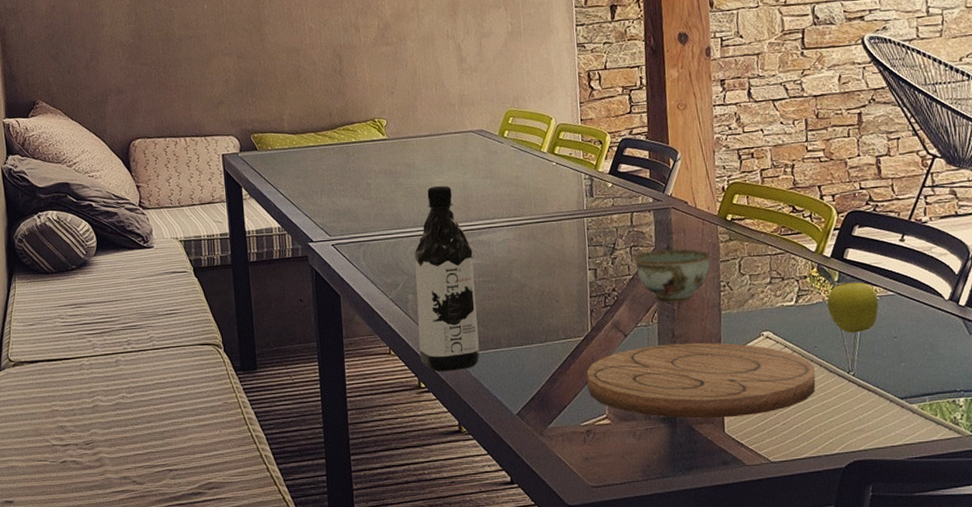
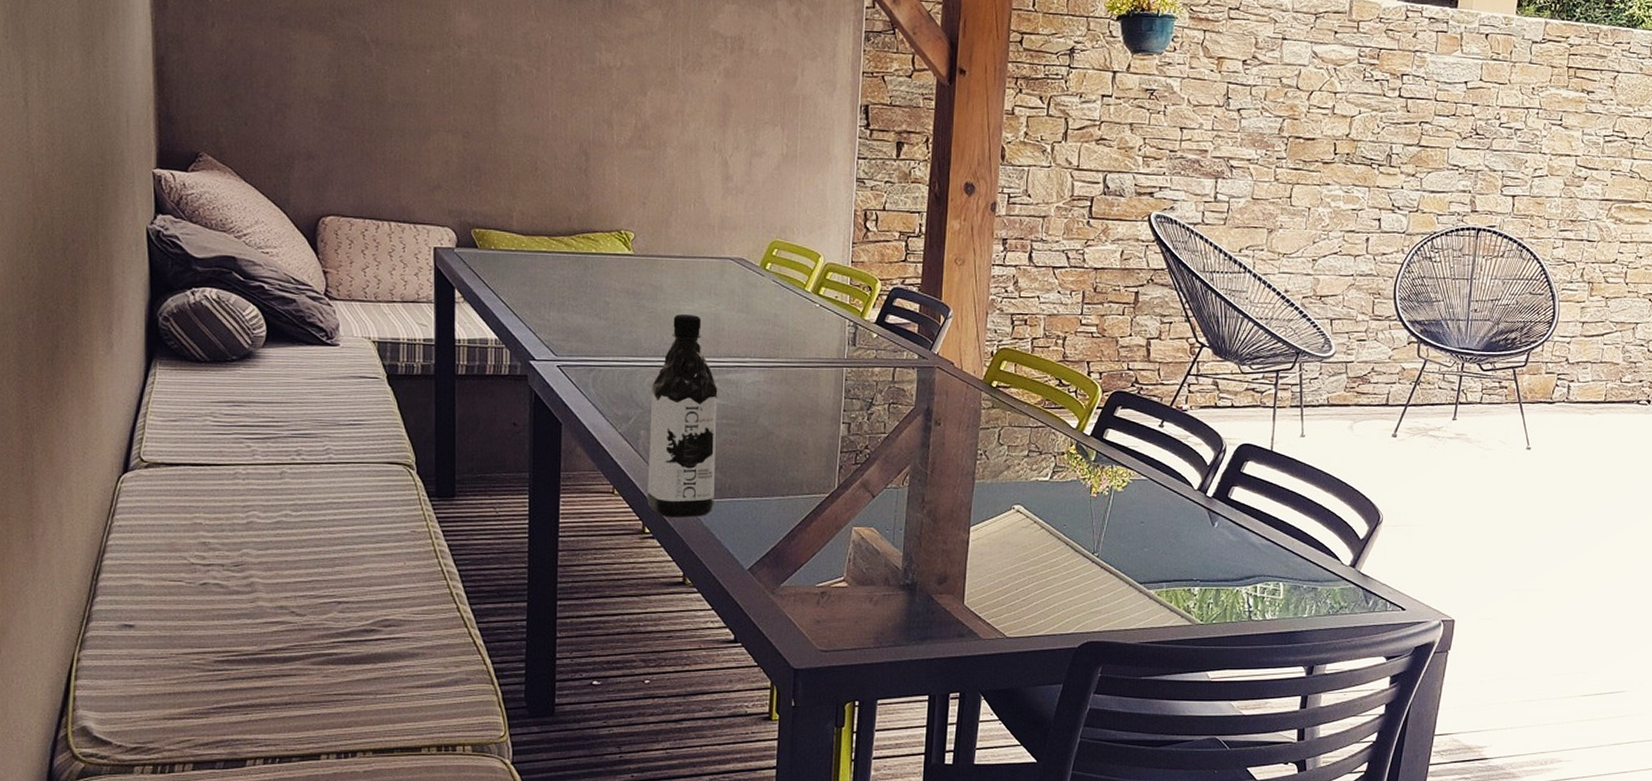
cutting board: present [586,342,816,419] -> none [827,509,1061,589]
bowl: present [633,248,711,303] -> none [891,410,972,467]
fruit: present [827,281,879,333] -> none [1081,462,1131,514]

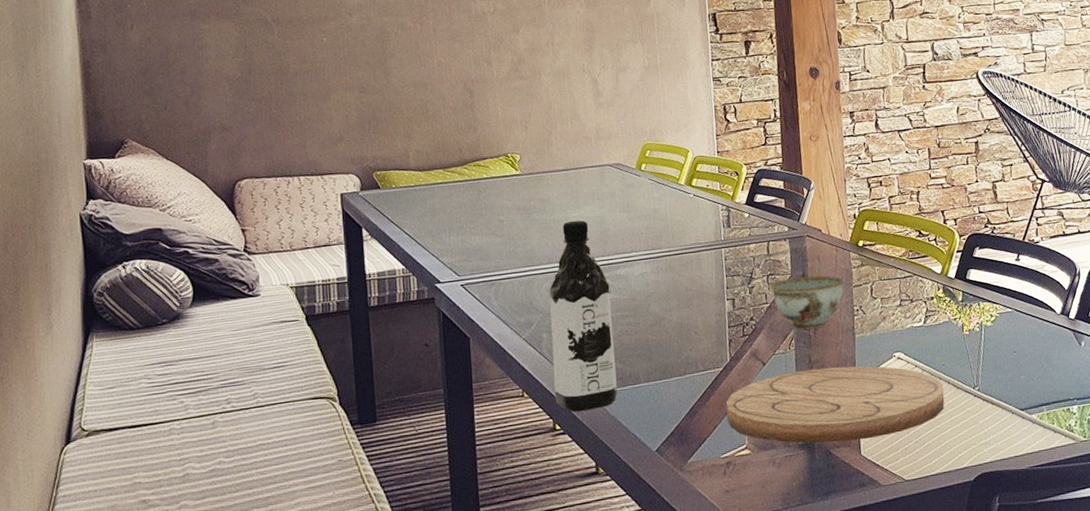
cutting board: none [827,509,1061,589] -> present [726,366,945,444]
bowl: none [891,410,972,467] -> present [770,275,845,329]

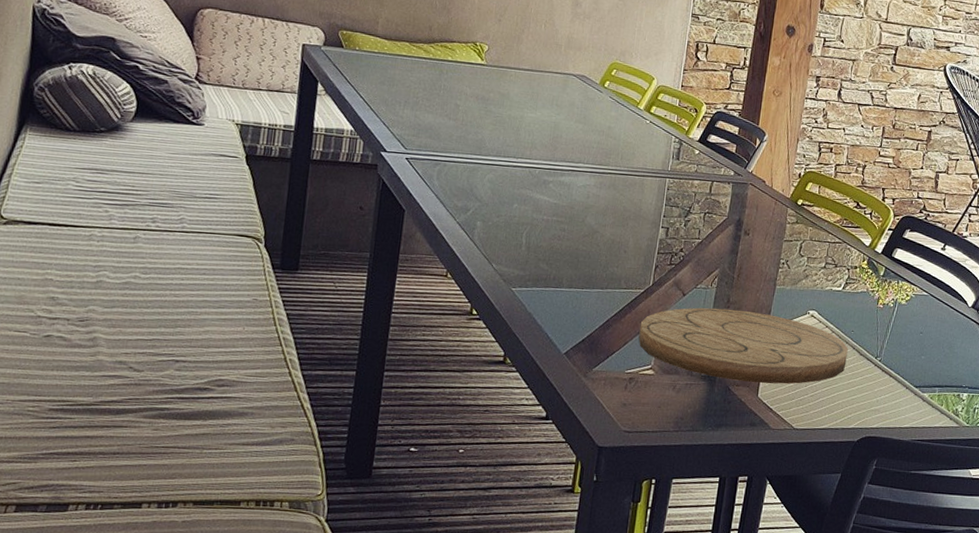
water bottle: present [549,220,618,413] -> none [477,120,552,303]
bowl: present [770,275,845,329] -> none [706,219,777,272]

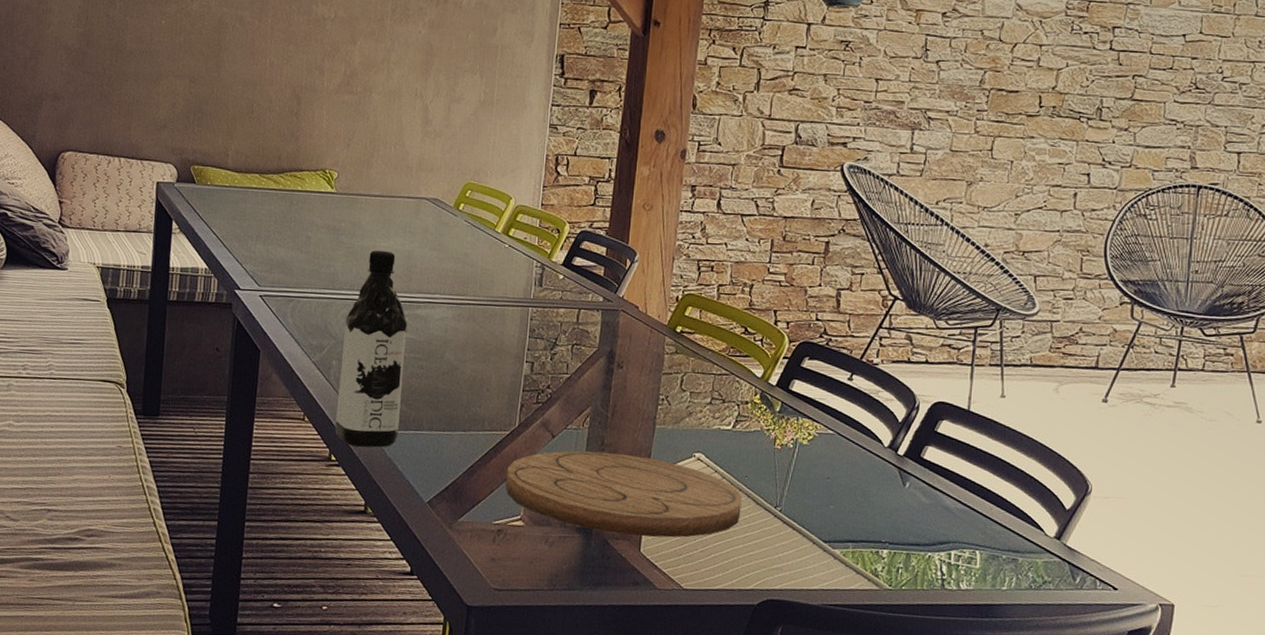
water bottle: none [477,120,552,303] -> present [335,250,408,448]

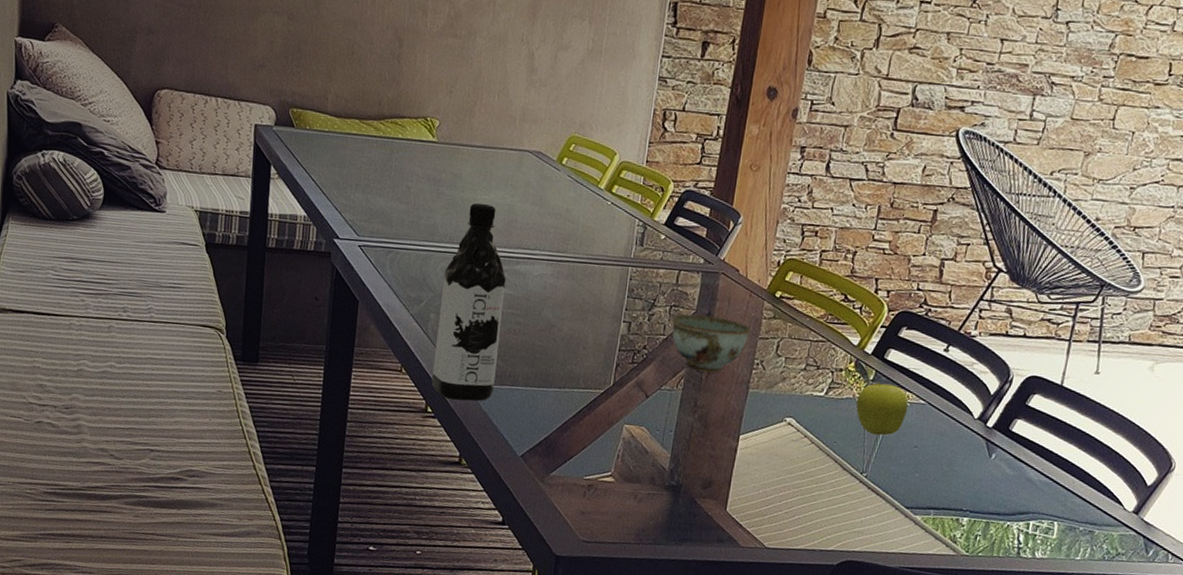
cutting board: present [505,450,742,538] -> none [598,411,829,499]
bowl: none [574,351,654,410] -> present [671,313,752,373]
fruit: none [765,413,817,468] -> present [856,381,909,436]

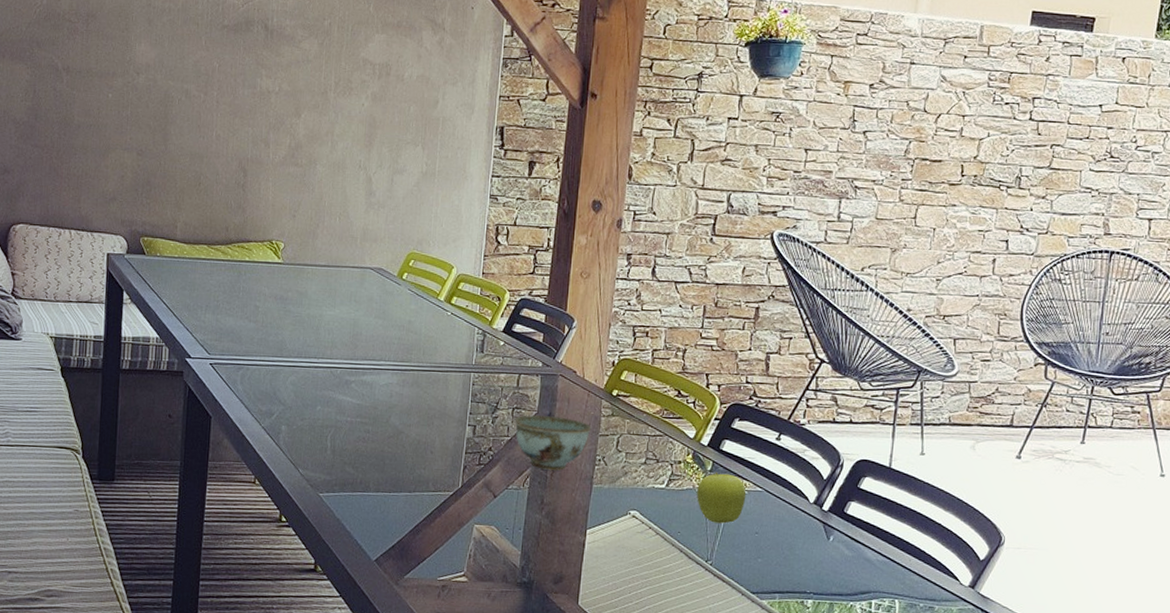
water bottle: present [431,203,507,402] -> none [285,318,355,509]

